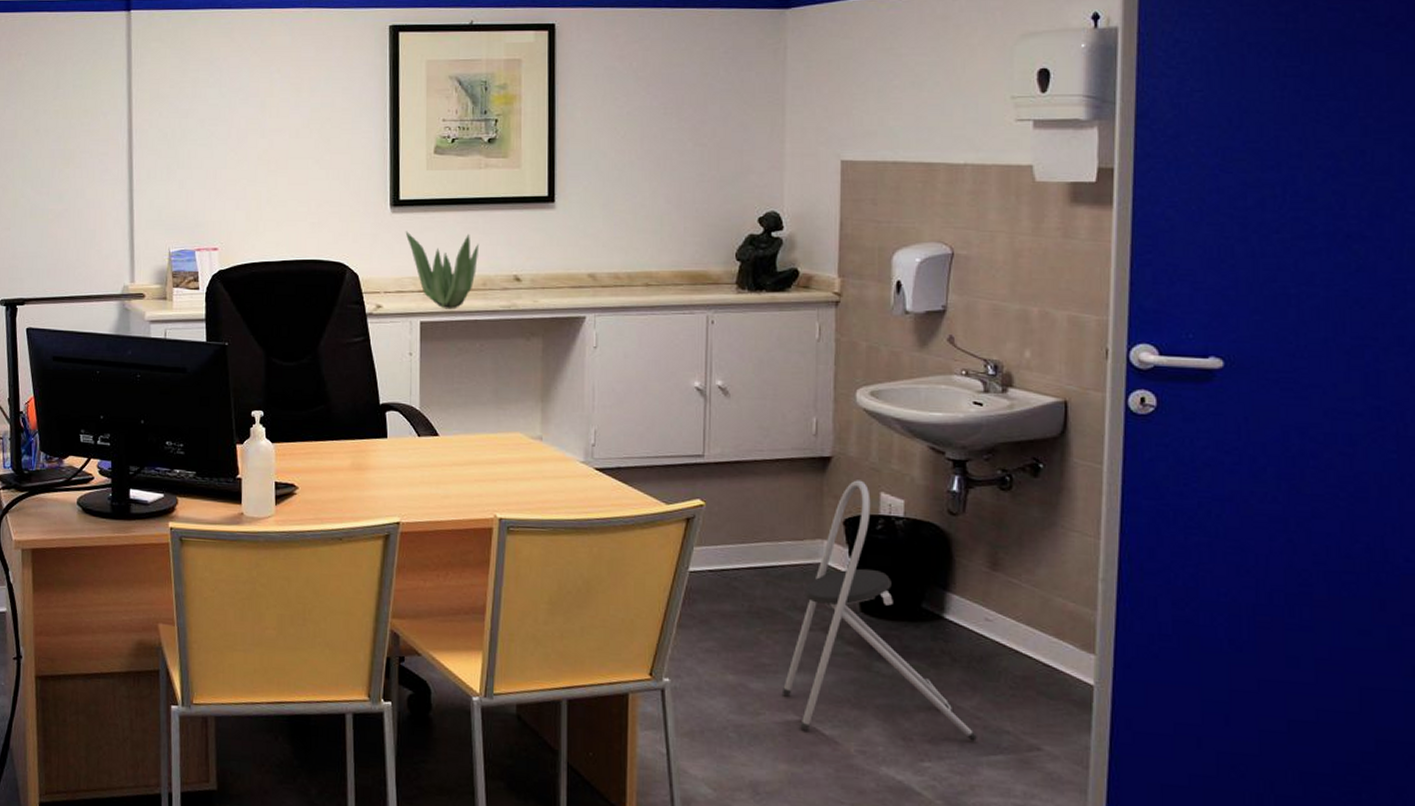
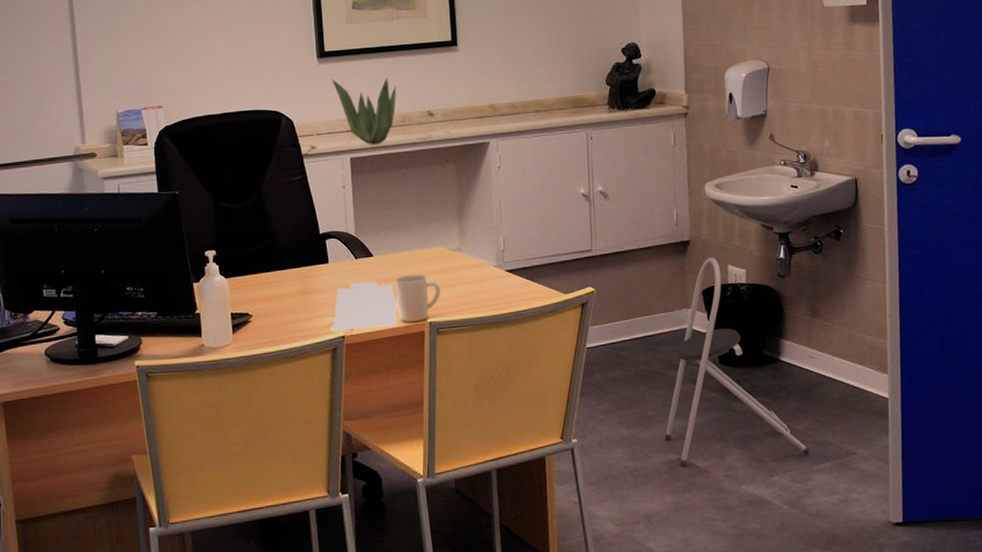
paper sheet: none [386,463,463,518] -> present [332,281,398,331]
mug: none [462,461,515,516] -> present [395,274,441,322]

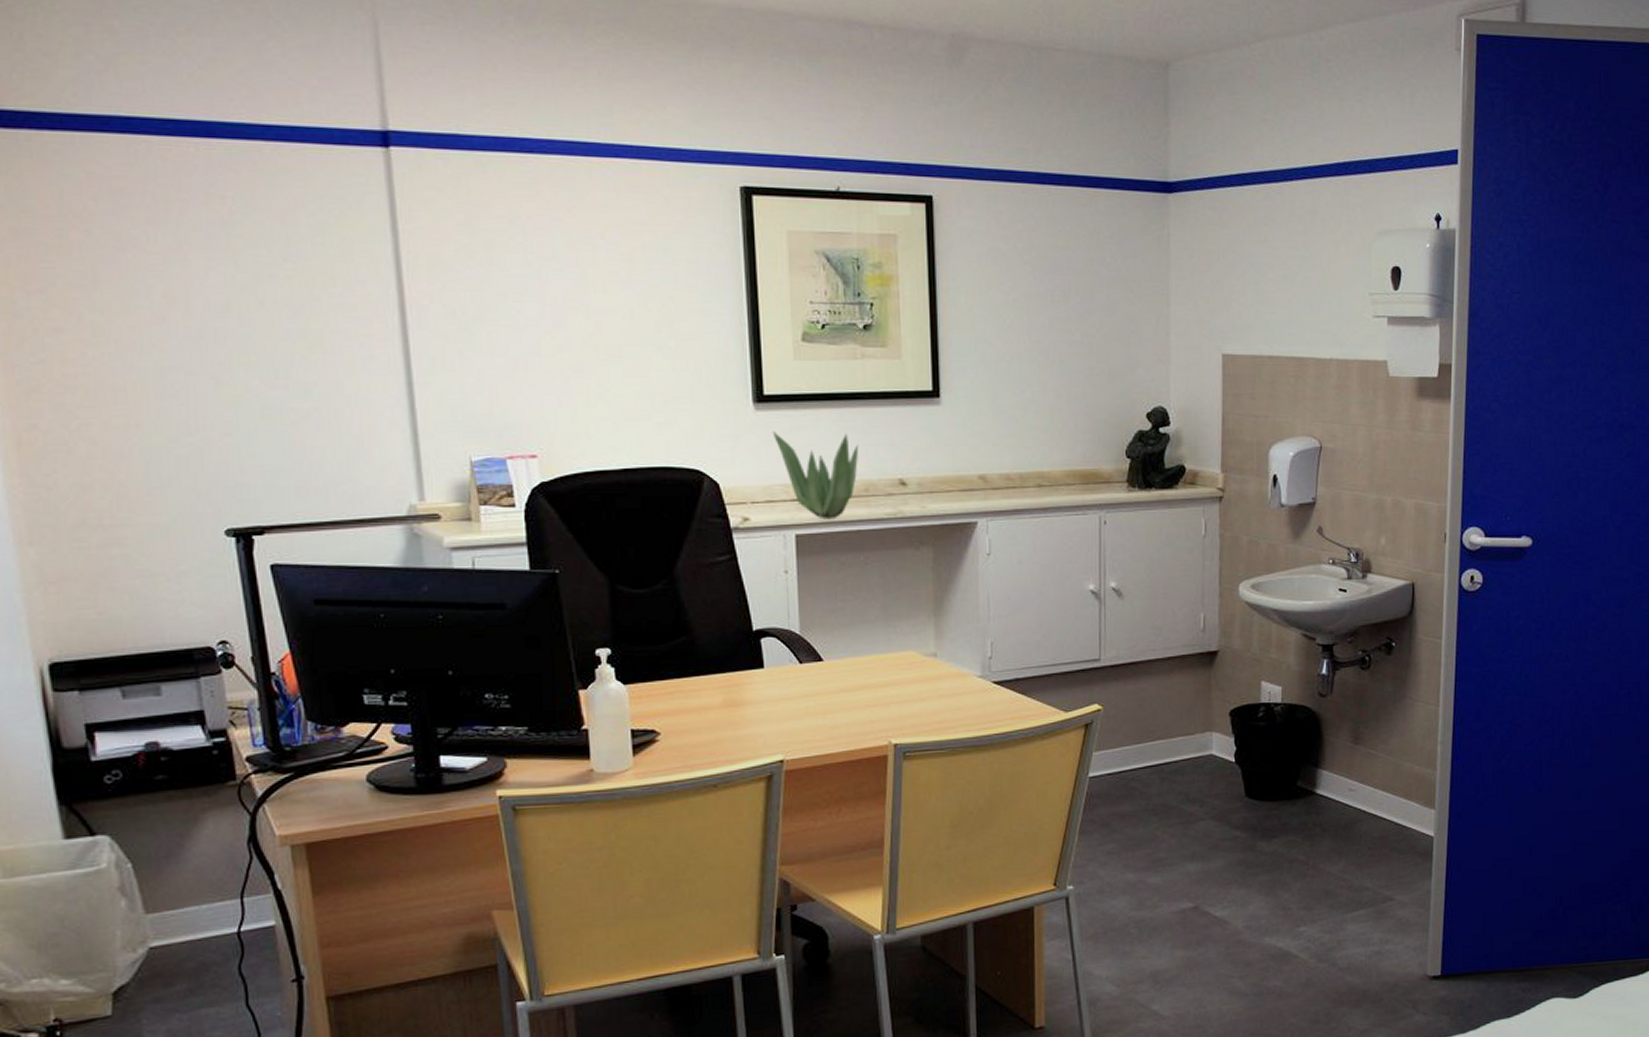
paper sheet: present [332,281,398,331] -> none [767,691,854,754]
mug: present [395,274,441,322] -> none [851,685,910,744]
step stool: present [664,257,811,466] -> none [1177,671,1344,916]

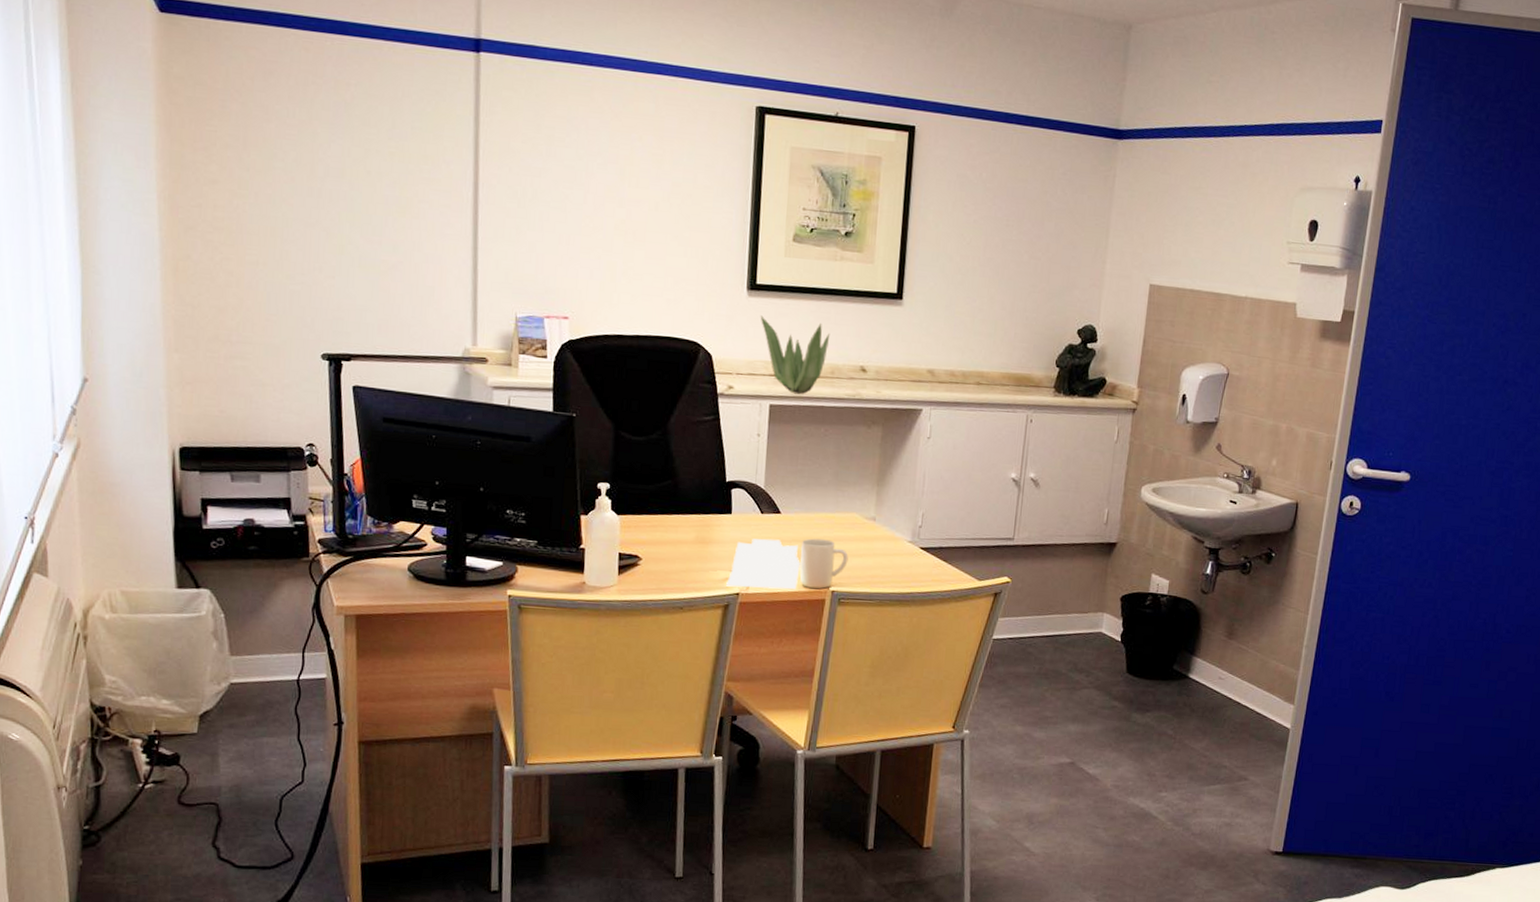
paper sheet: none [767,691,854,754] -> present [726,538,801,590]
mug: none [851,685,910,744] -> present [799,538,849,589]

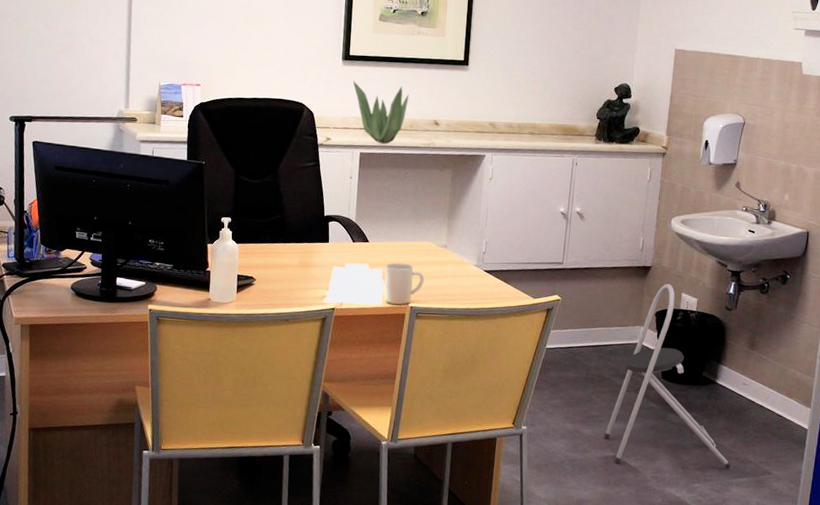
step stool: none [1058,563,1204,775] -> present [603,283,732,469]

